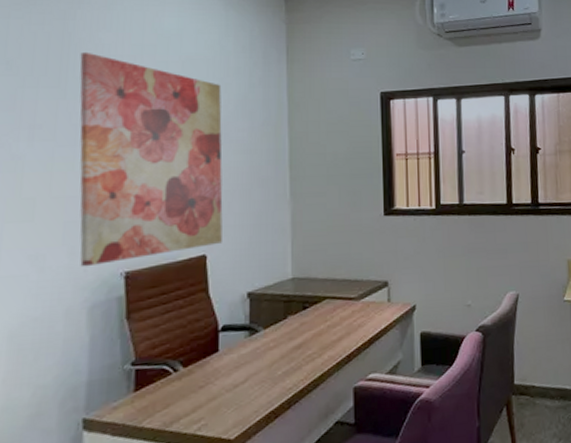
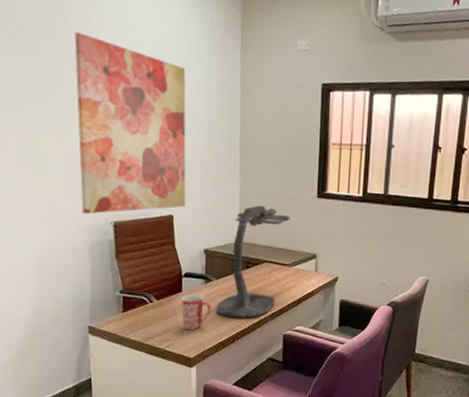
mug: none [217,351,258,403] -> present [181,293,211,331]
desk lamp: none [265,231,354,376] -> present [216,206,290,319]

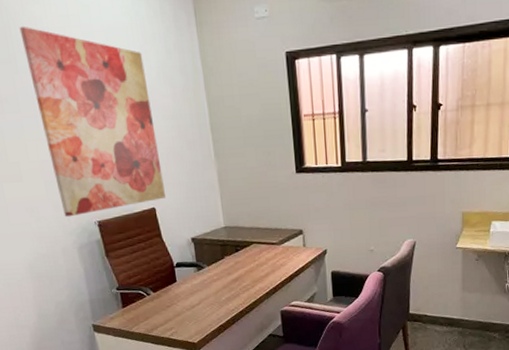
mug: present [181,293,211,331] -> none [176,282,208,318]
desk lamp: present [216,206,290,319] -> none [212,188,272,301]

